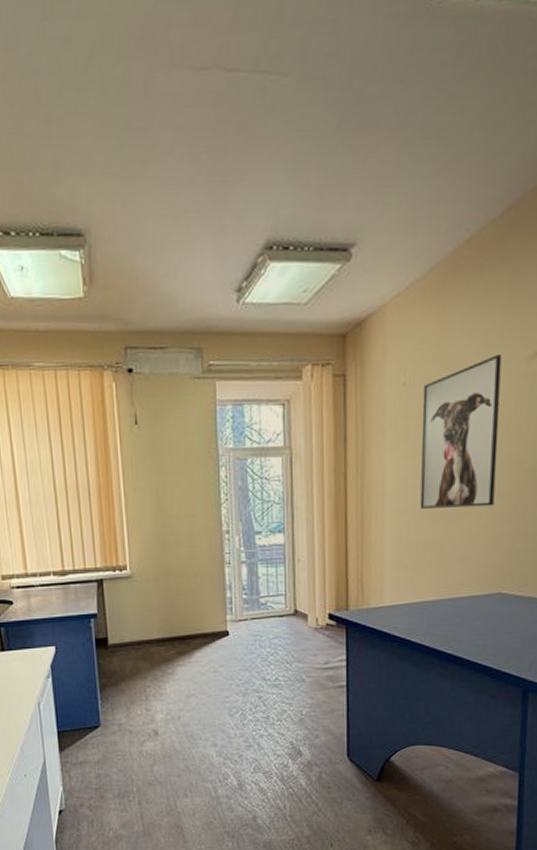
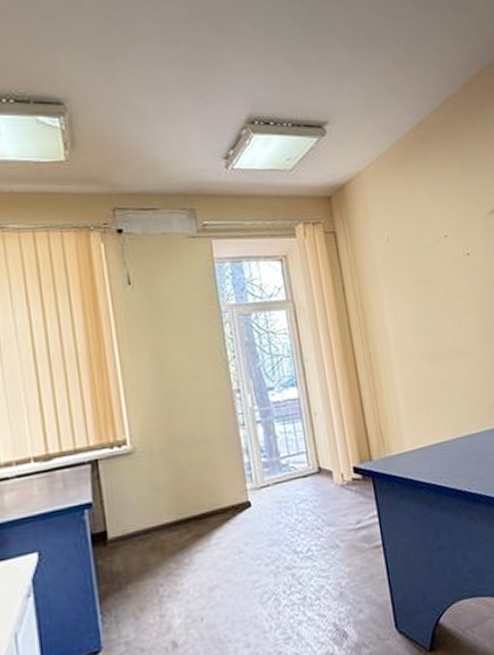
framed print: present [420,355,502,509] -> none [405,213,484,352]

